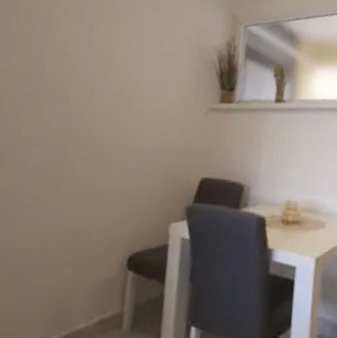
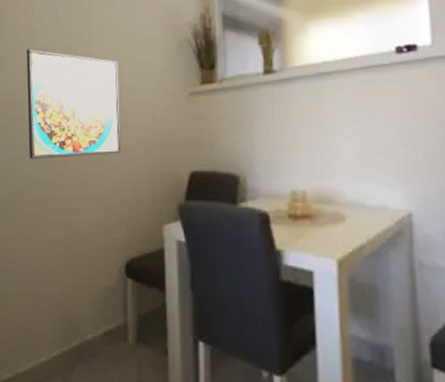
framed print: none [34,41,143,156] -> present [26,49,121,159]

